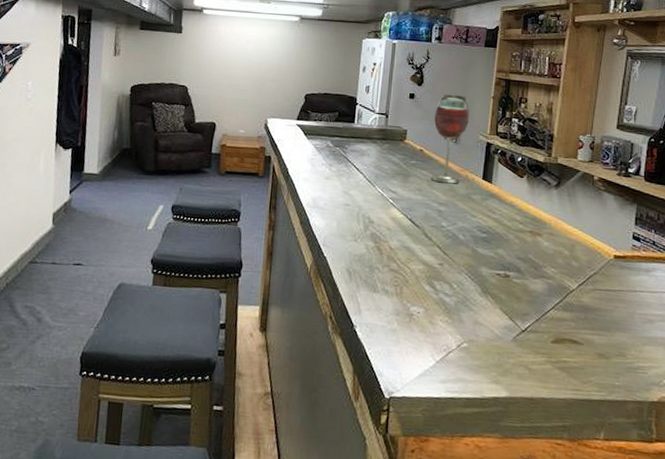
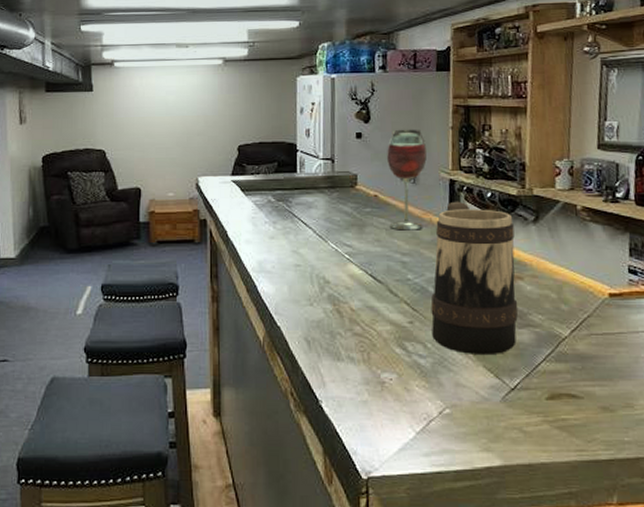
beer mug: none [458,162,538,299] -> present [430,201,518,354]

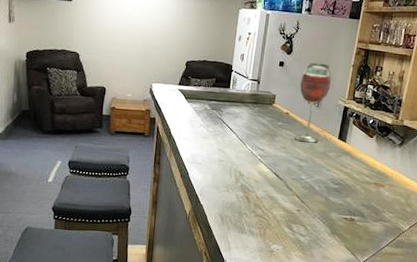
beer mug: present [430,201,518,354] -> none [312,123,385,238]

